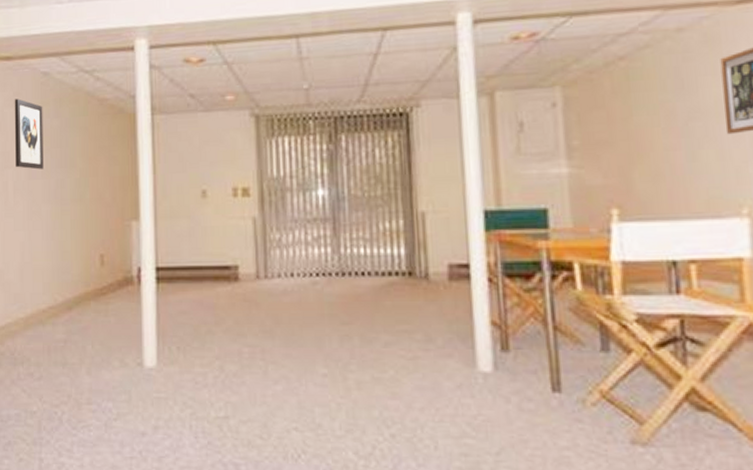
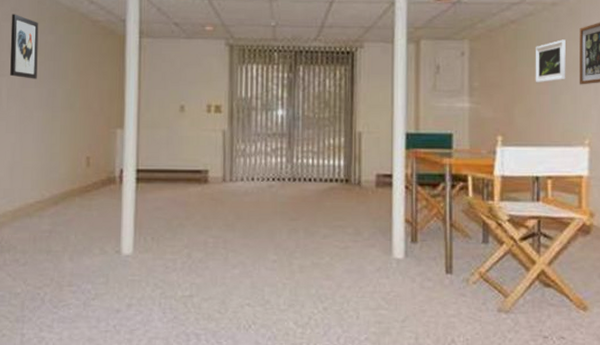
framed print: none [657,75,706,136] -> present [535,39,566,83]

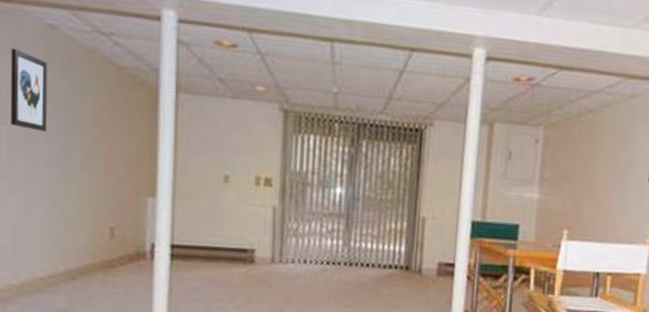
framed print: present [535,39,566,83] -> none [605,134,640,178]

